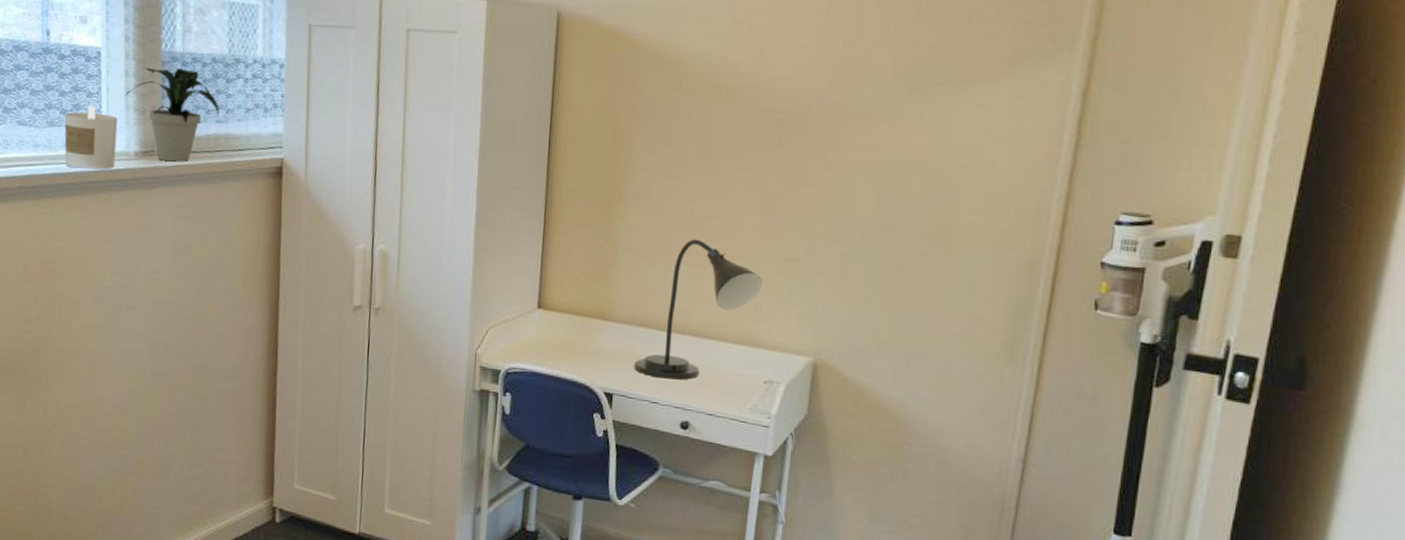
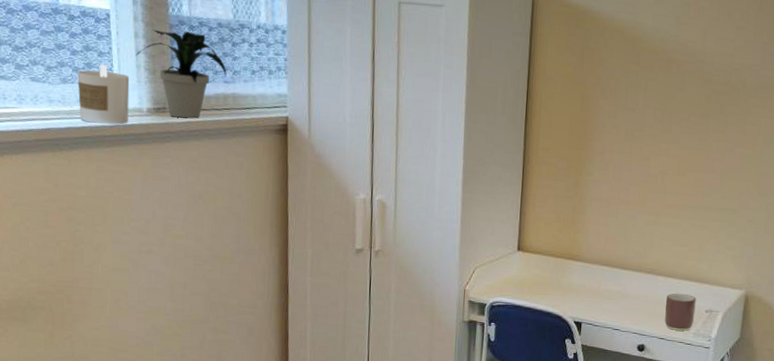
desk lamp: present [634,239,762,380] -> none [599,192,705,310]
mug: none [713,359,752,406] -> present [665,293,696,331]

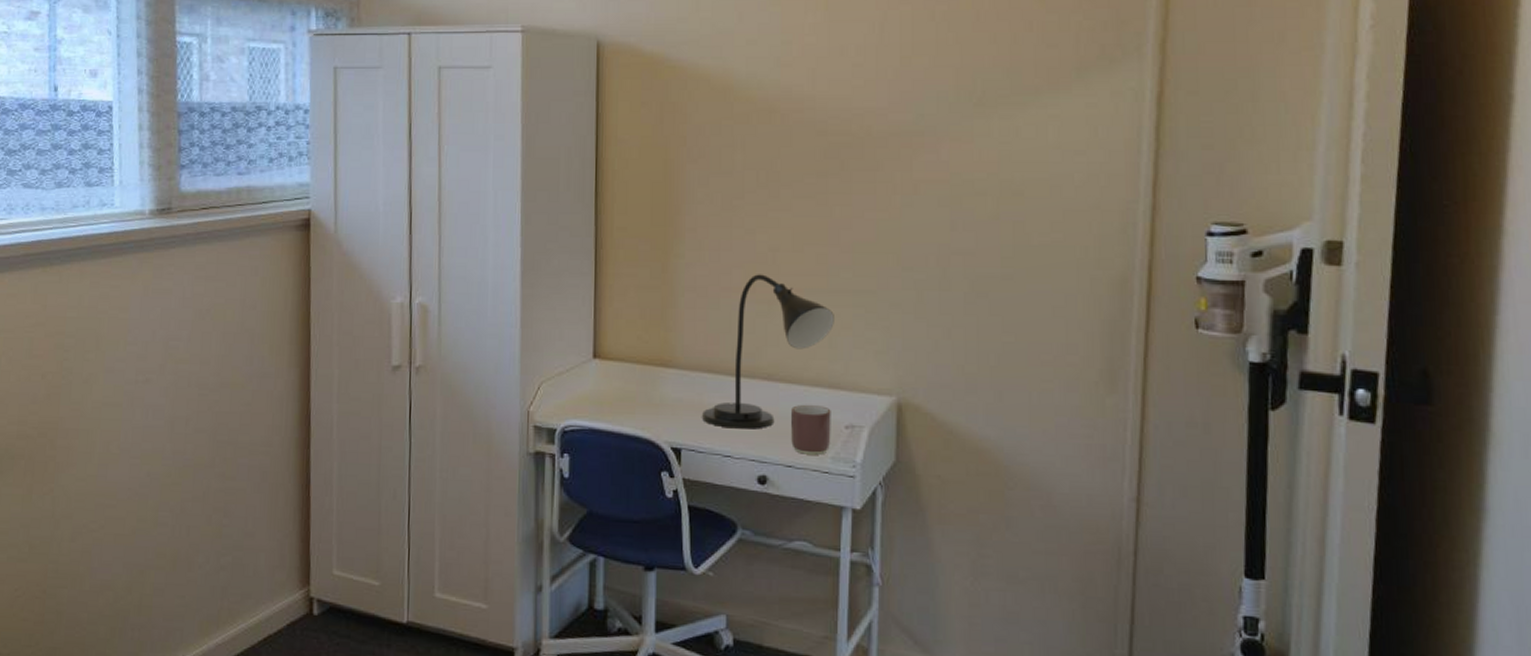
candle: present [77,64,130,125] -> none [73,163,132,232]
potted plant: present [135,29,227,119] -> none [139,118,241,219]
desk lamp: none [599,192,705,310] -> present [702,274,834,429]

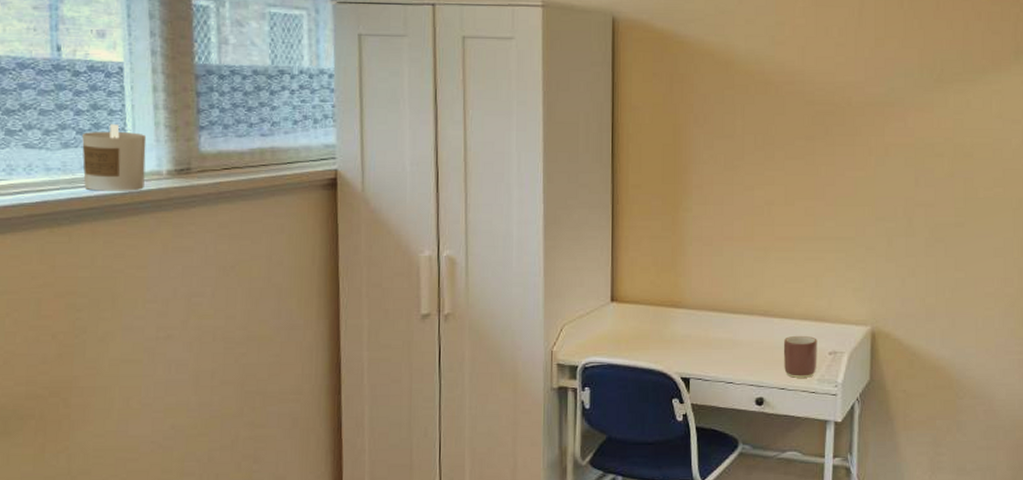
candle: none [73,163,132,232] -> present [82,124,147,193]
desk lamp: present [702,274,834,429] -> none [708,225,820,359]

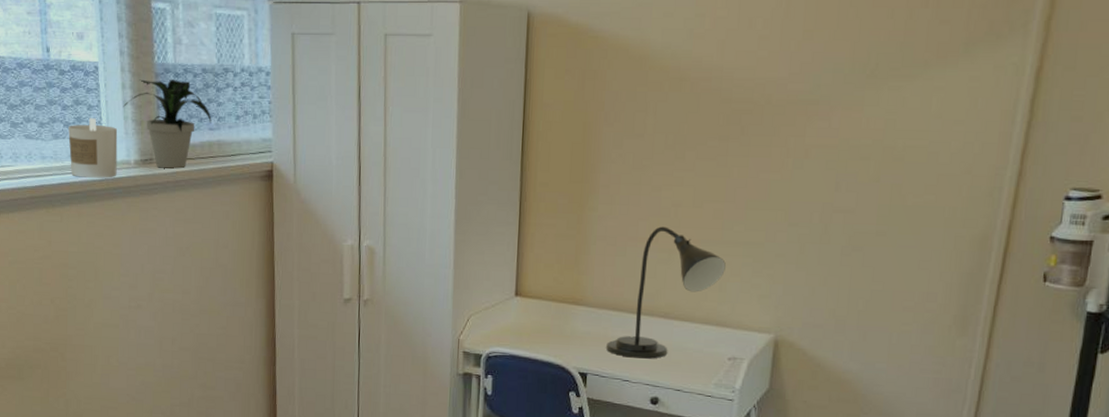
potted plant: none [153,81,264,179] -> present [123,79,212,169]
desk lamp: none [708,225,820,359] -> present [606,226,726,359]
mug: present [784,335,817,378] -> none [681,339,717,381]

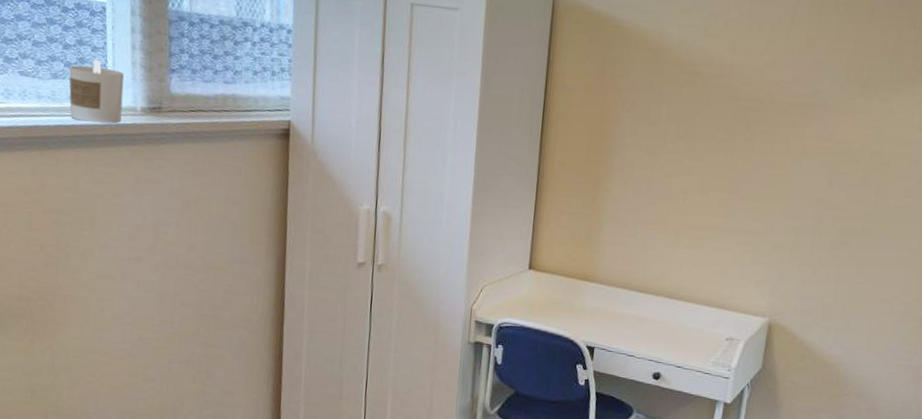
potted plant: present [123,79,212,169] -> none [131,25,227,121]
desk lamp: present [606,226,726,359] -> none [614,211,728,336]

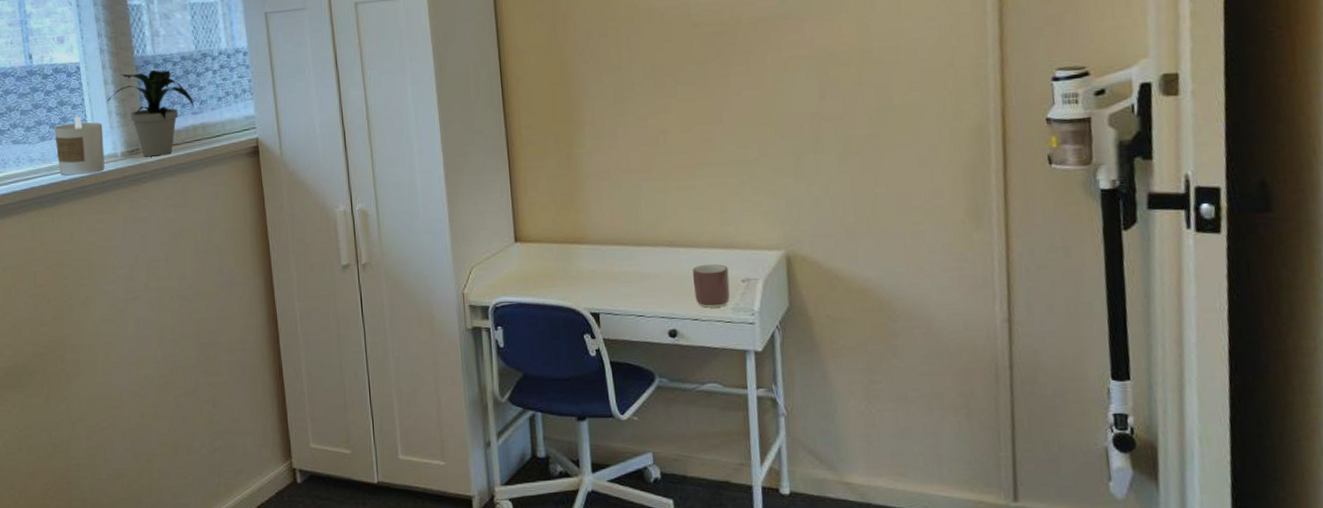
potted plant: none [131,25,227,121] -> present [106,69,194,157]
mug: none [682,319,717,360] -> present [693,263,731,308]

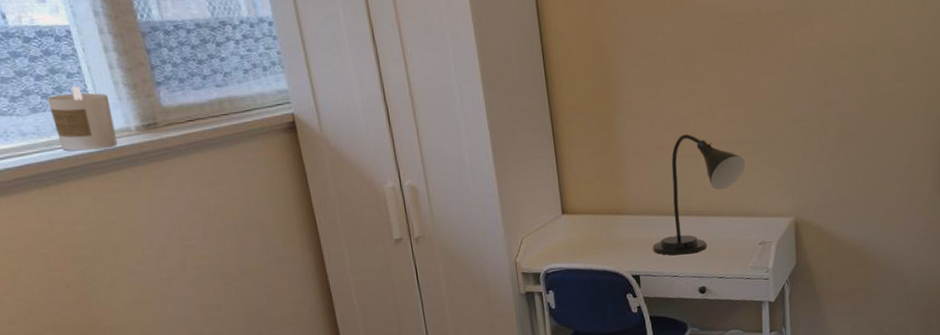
potted plant: present [106,69,194,157] -> none [109,37,217,132]
desk lamp: none [615,154,724,292] -> present [653,134,745,256]
mug: present [693,263,731,308] -> none [719,230,750,268]

